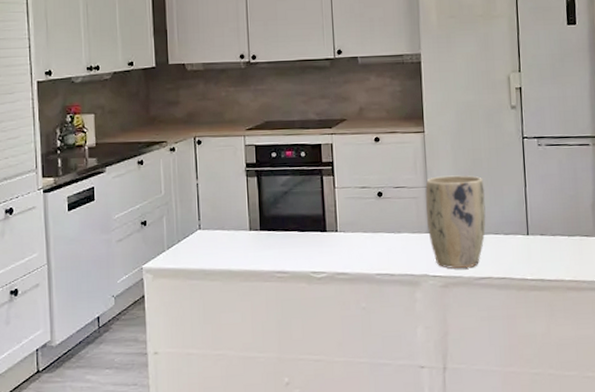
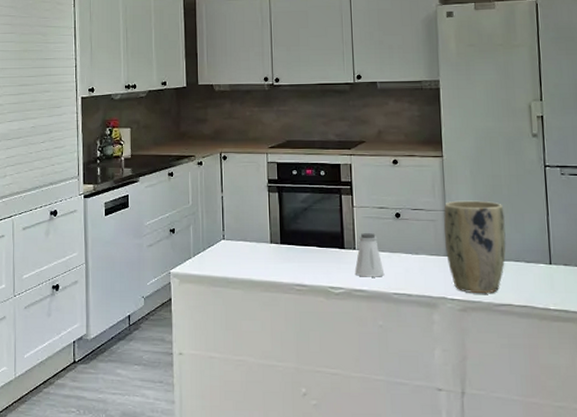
saltshaker: none [337,214,367,260] -> present [354,233,385,277]

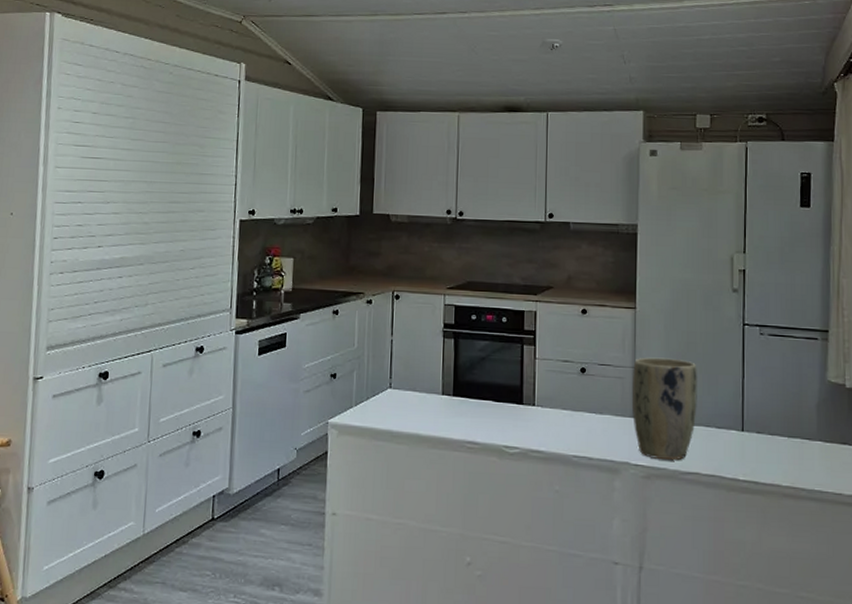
saltshaker: present [354,233,385,277] -> none [532,388,565,438]

